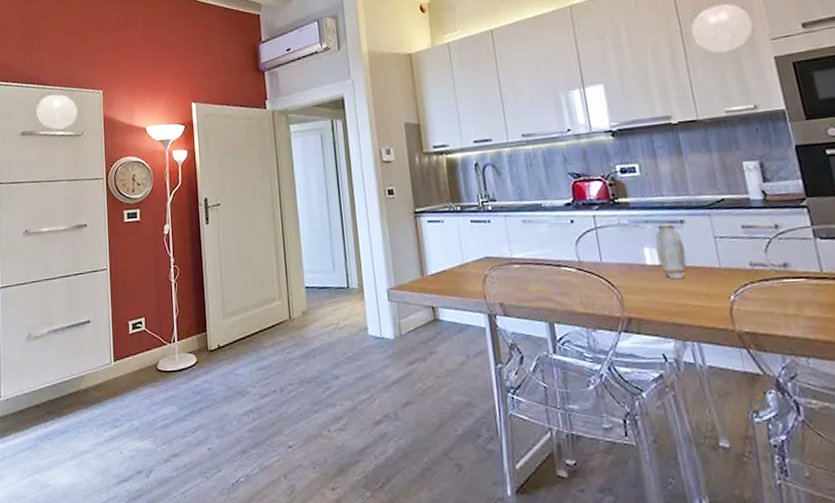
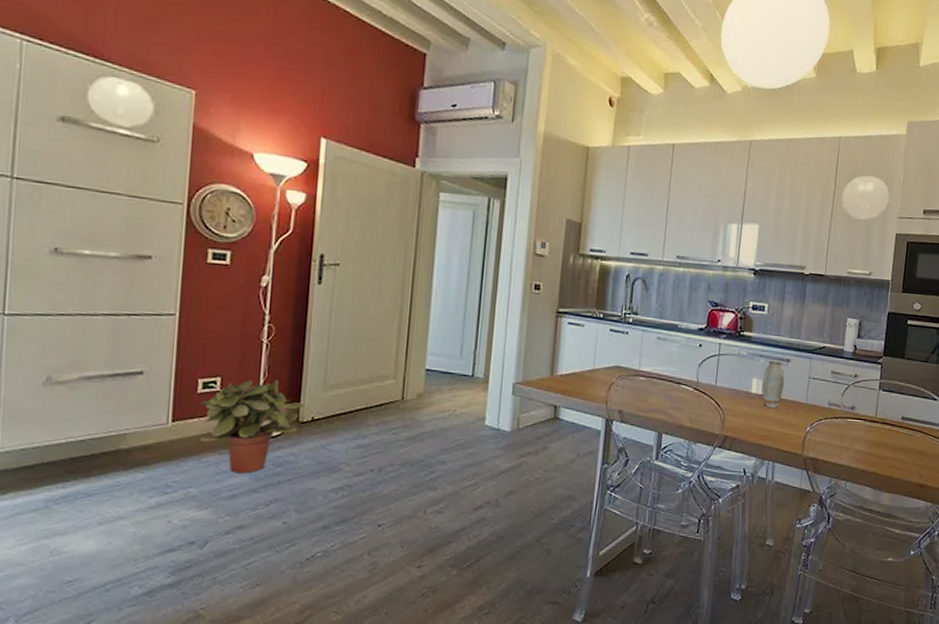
potted plant: none [131,314,210,404] -> present [198,380,303,474]

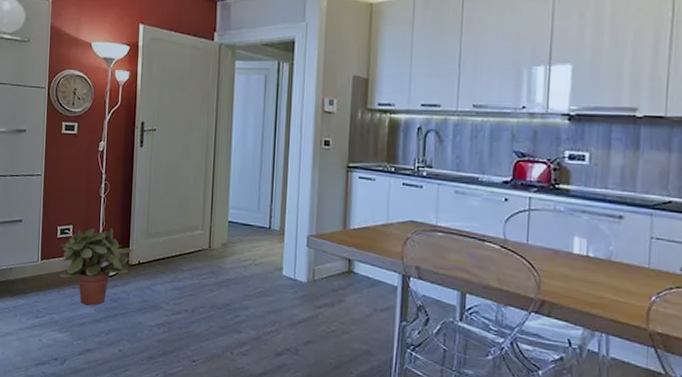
vase: present [761,360,785,409] -> none [586,217,616,273]

